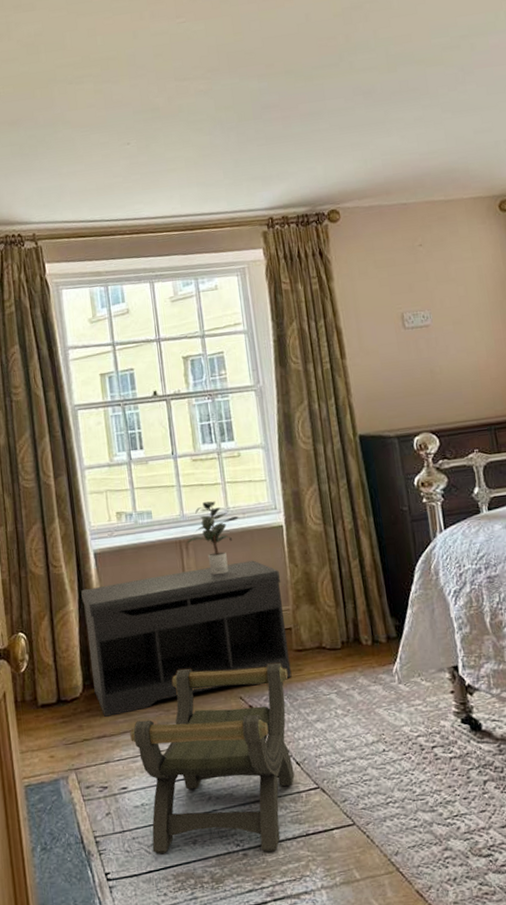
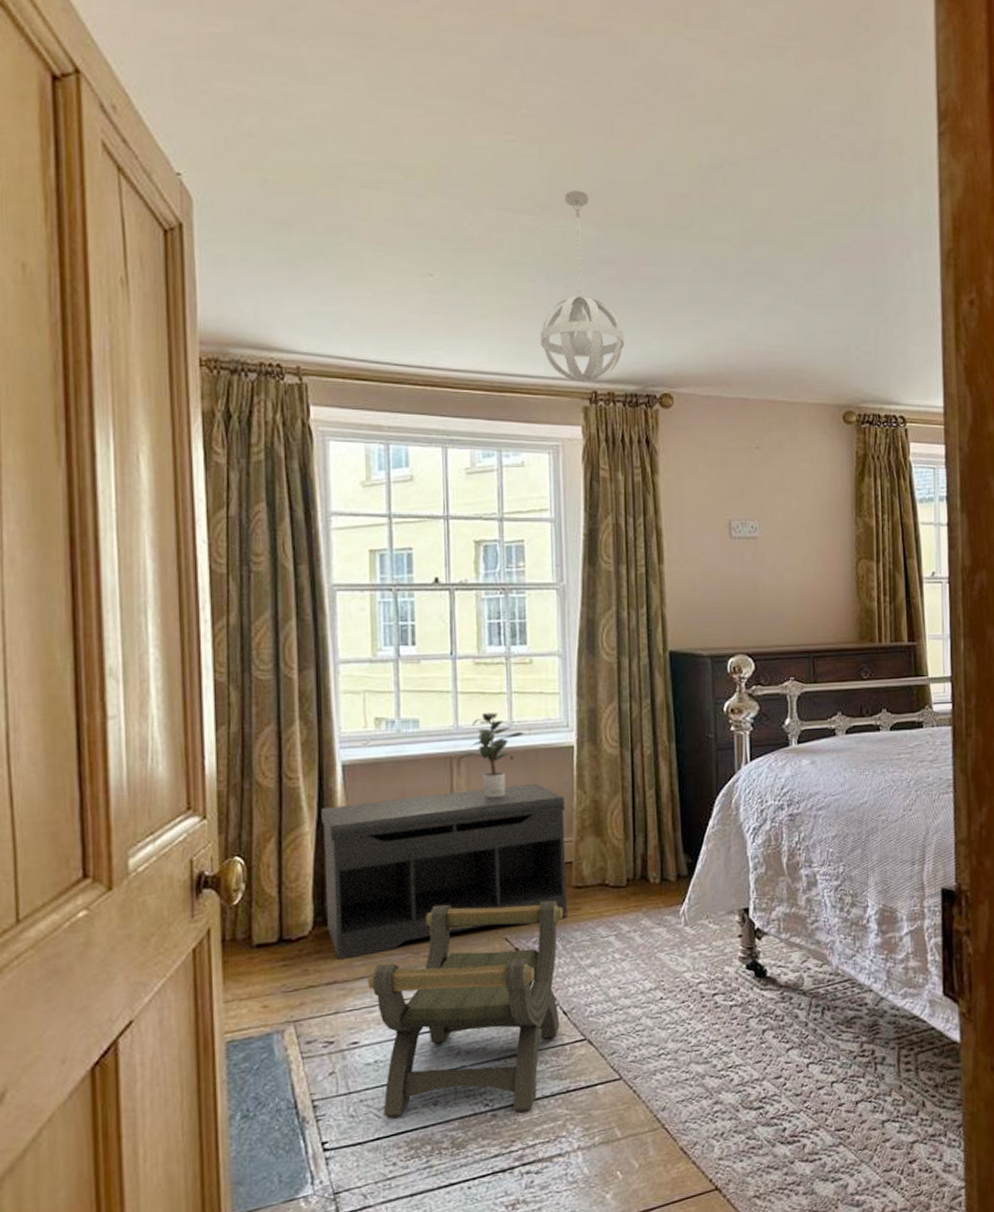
pendant light: none [220,52,293,212] -> present [540,191,625,383]

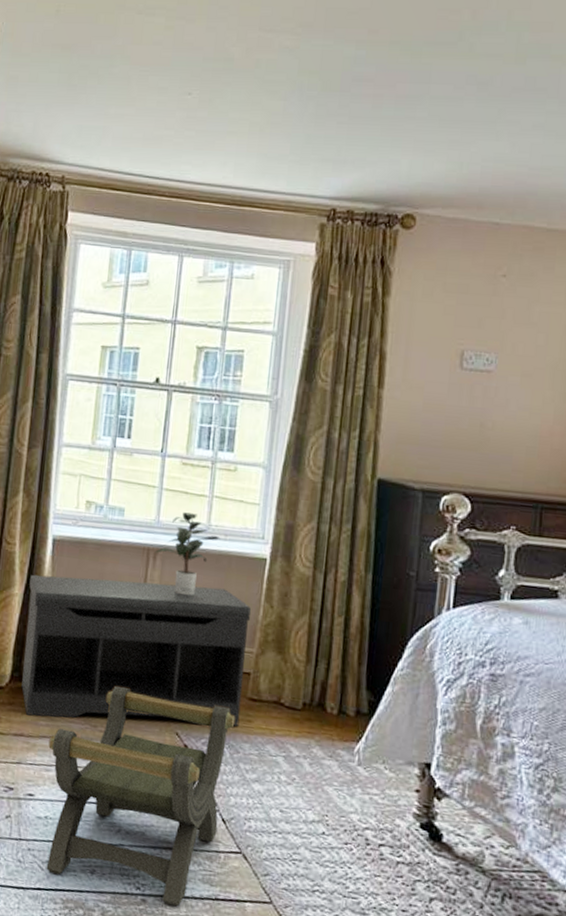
pendant light: present [540,191,625,383] -> none [284,10,372,200]

